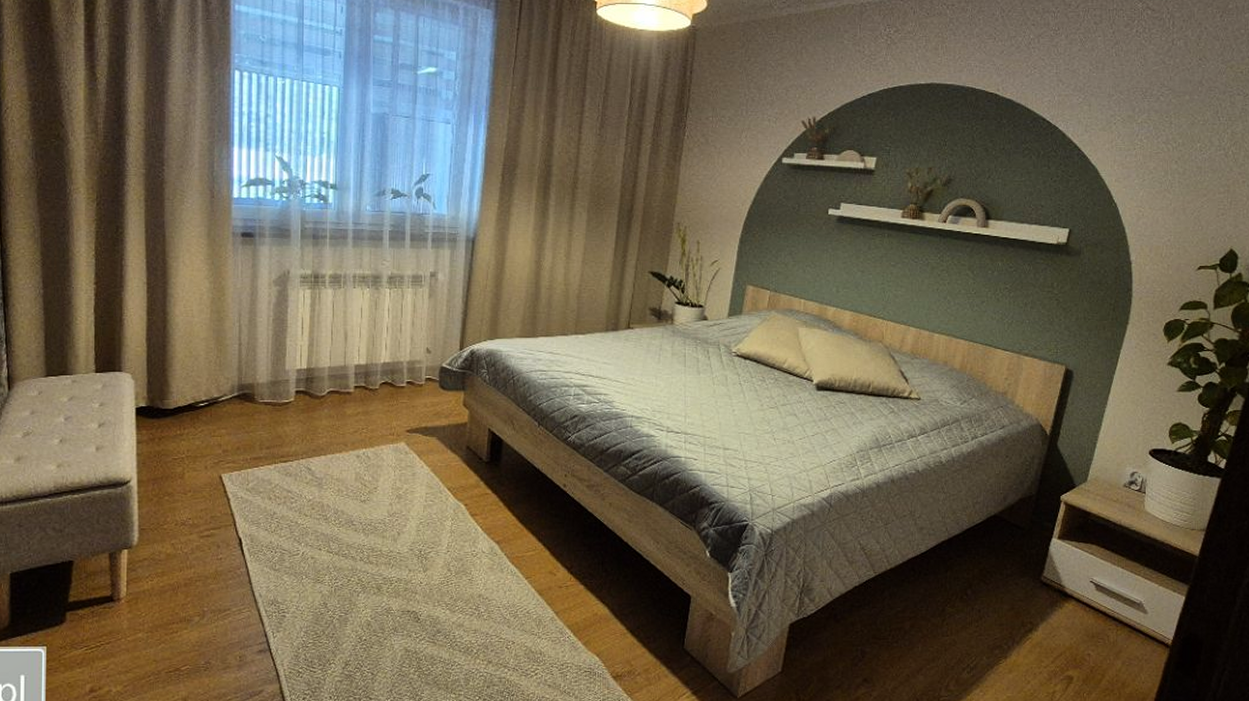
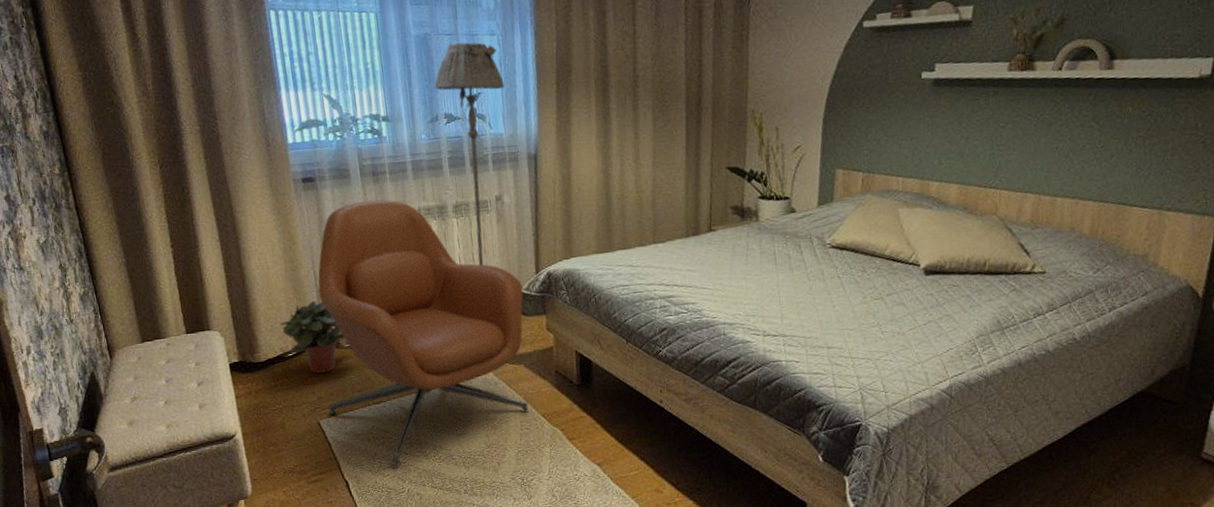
potted plant: none [195,354,262,426] -> present [279,301,346,374]
armchair: none [232,262,445,527] -> present [318,199,529,466]
floor lamp: none [386,125,453,337] -> present [434,42,505,266]

